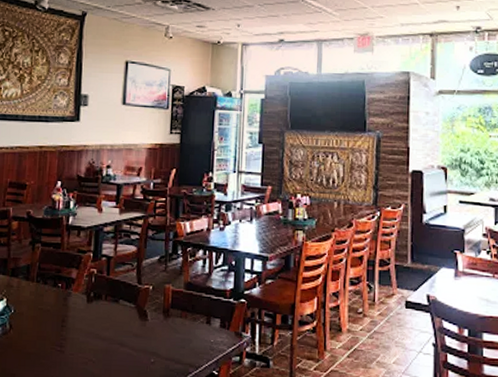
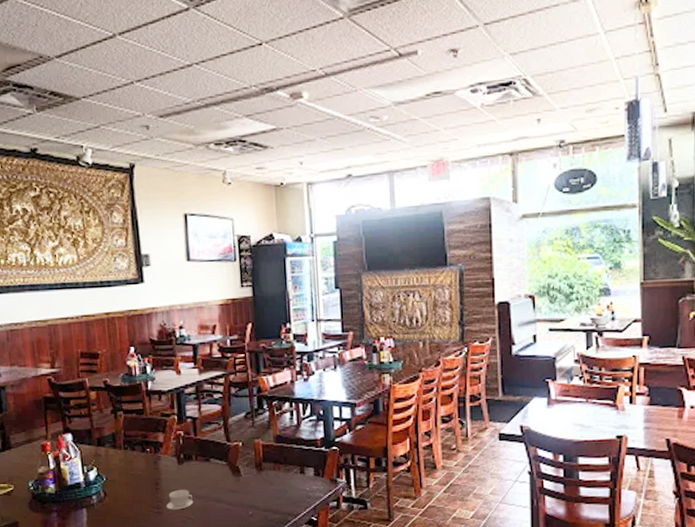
teacup: none [70,329,98,350] -> present [166,490,194,510]

